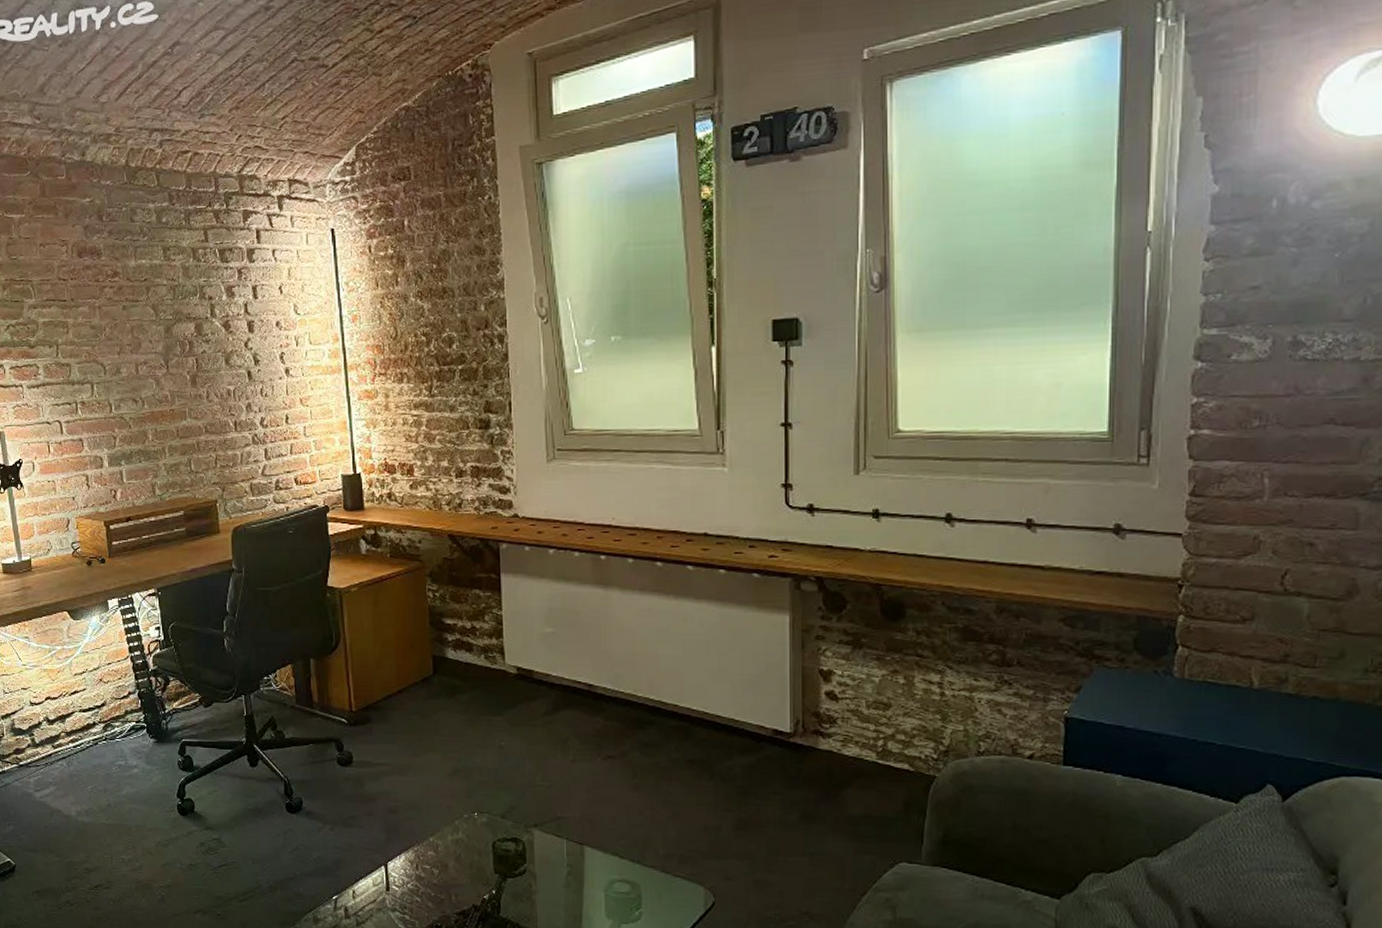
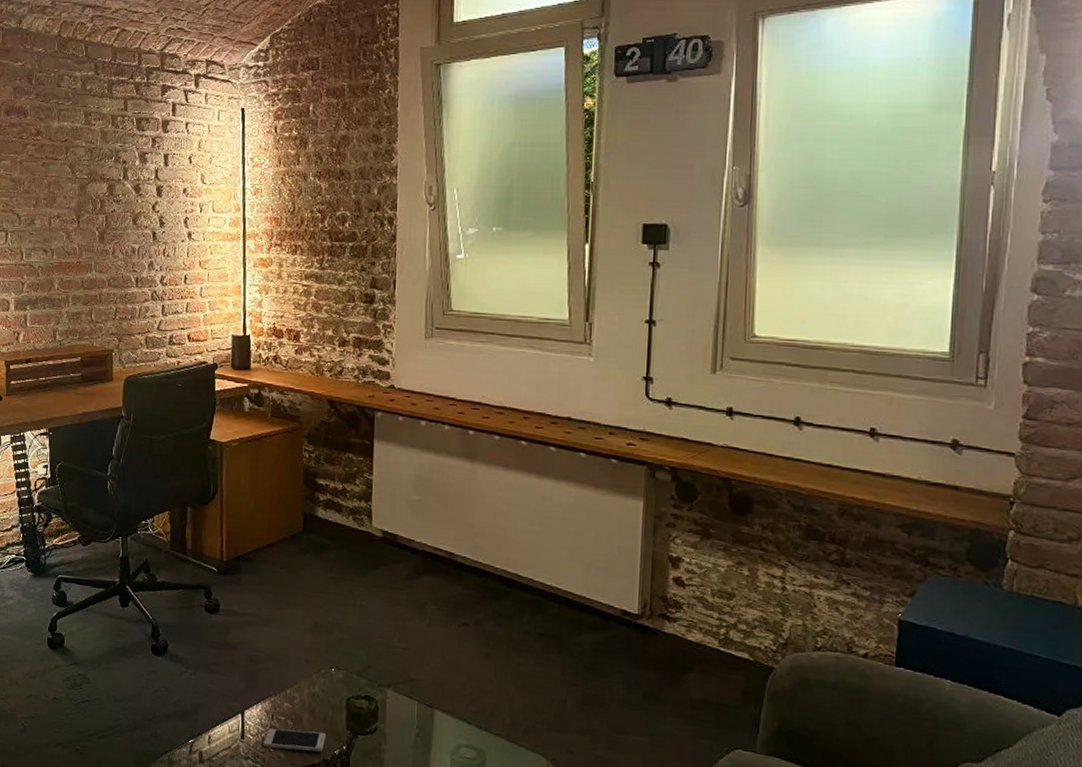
smartphone: none [409,878,474,899] -> present [263,728,327,752]

